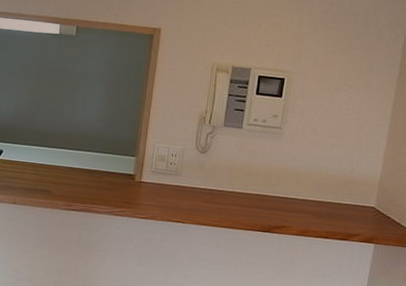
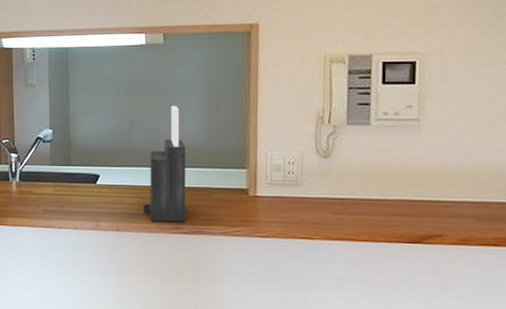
knife block: none [39,93,85,200] -> present [143,105,186,222]

